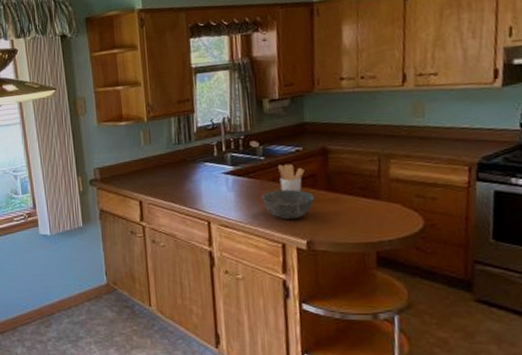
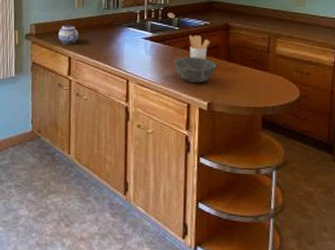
teapot: none [125,164,148,188] -> present [58,23,78,44]

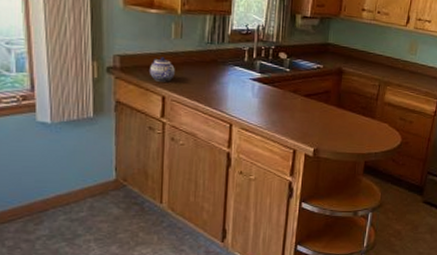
bowl: present [174,56,217,83] -> none [282,101,326,129]
utensil holder: present [188,35,210,59] -> none [299,78,322,105]

